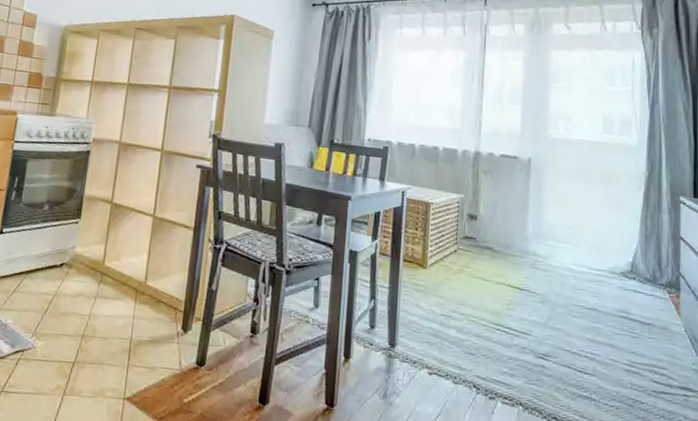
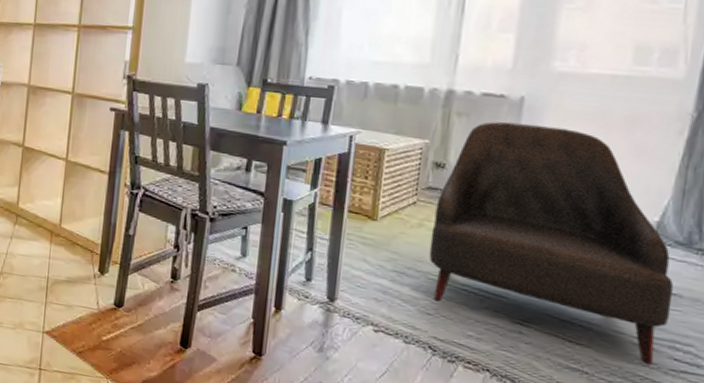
leather: none [469,178,648,389] -> present [429,121,674,366]

